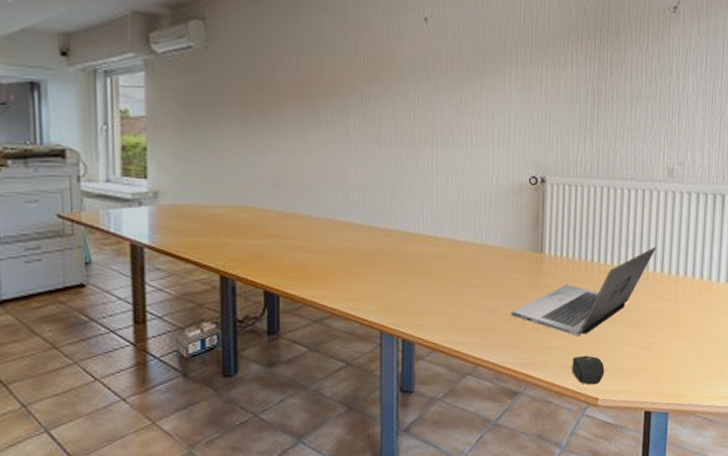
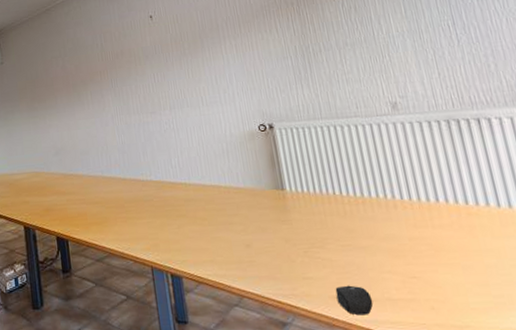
laptop: present [512,247,656,337] -> none [265,175,398,267]

